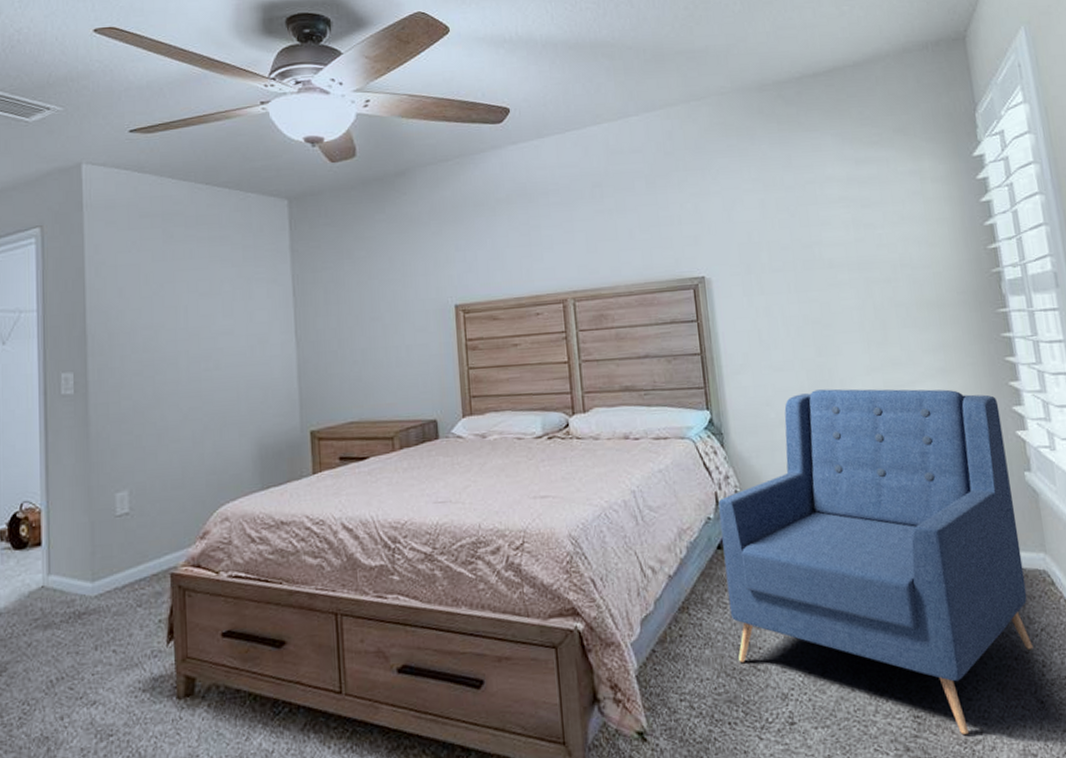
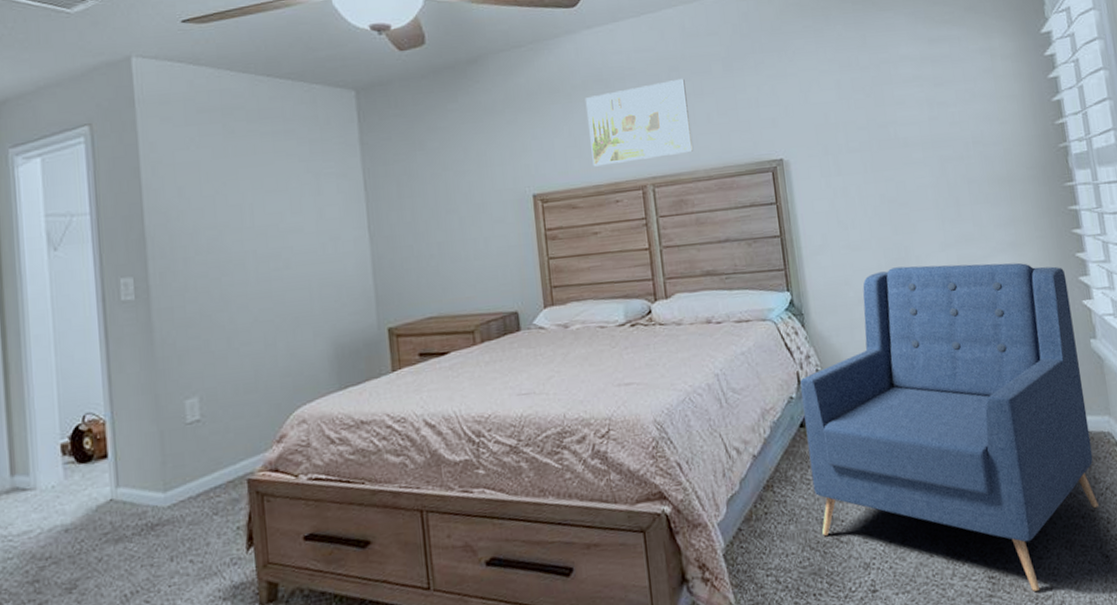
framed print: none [508,194,615,279] -> present [585,78,694,167]

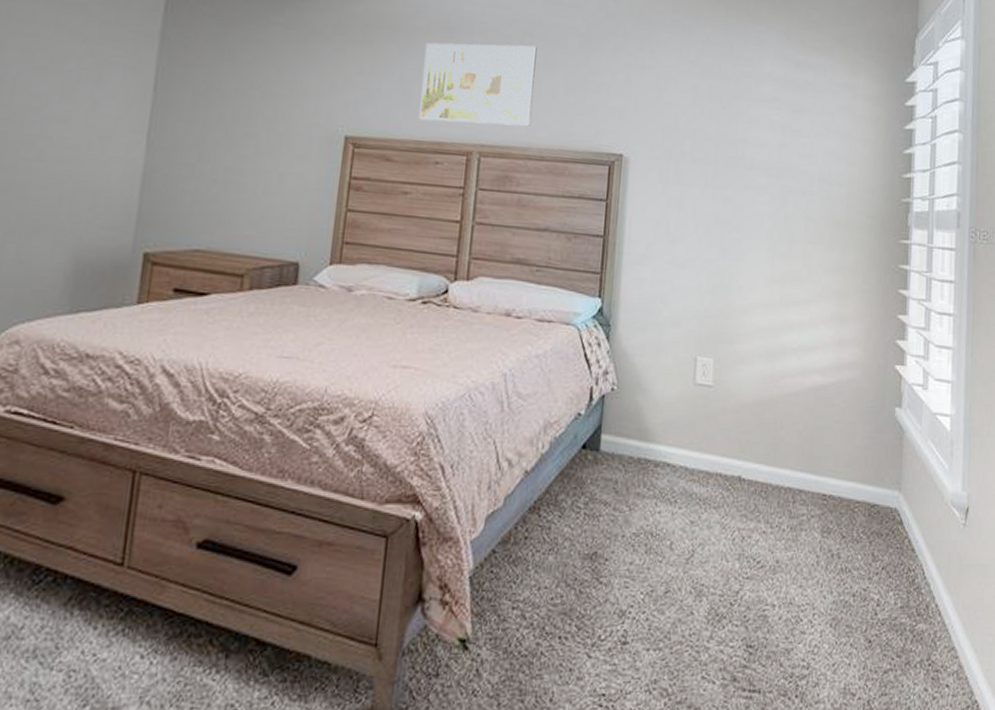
armchair: present [800,262,1099,591] -> none [582,294,884,668]

